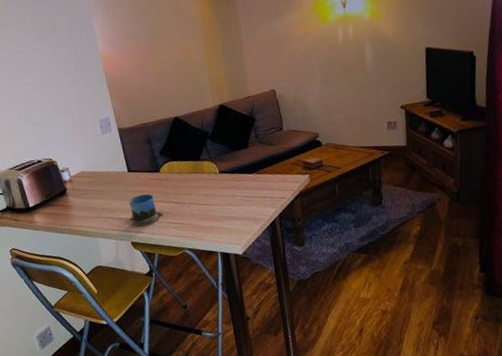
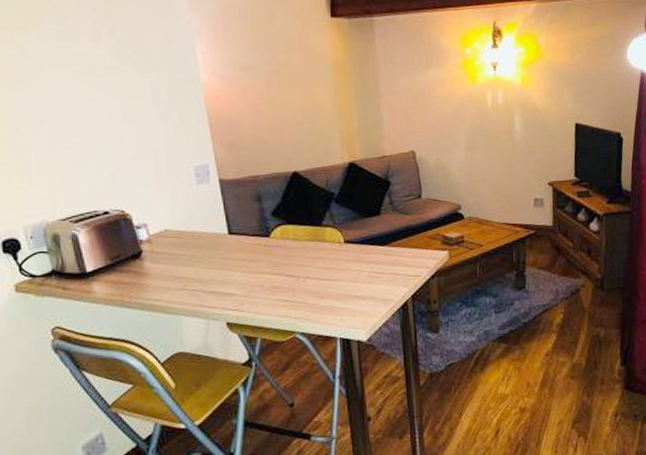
mug: present [129,194,163,226] -> none [227,263,271,303]

